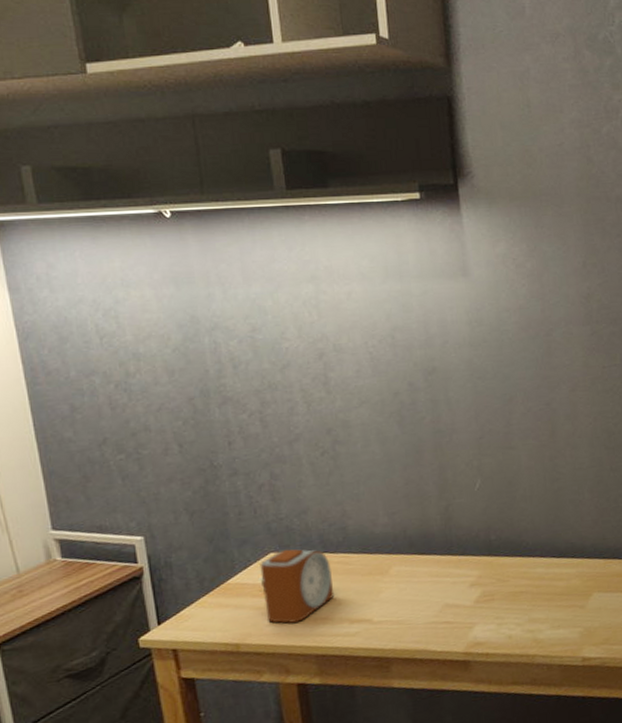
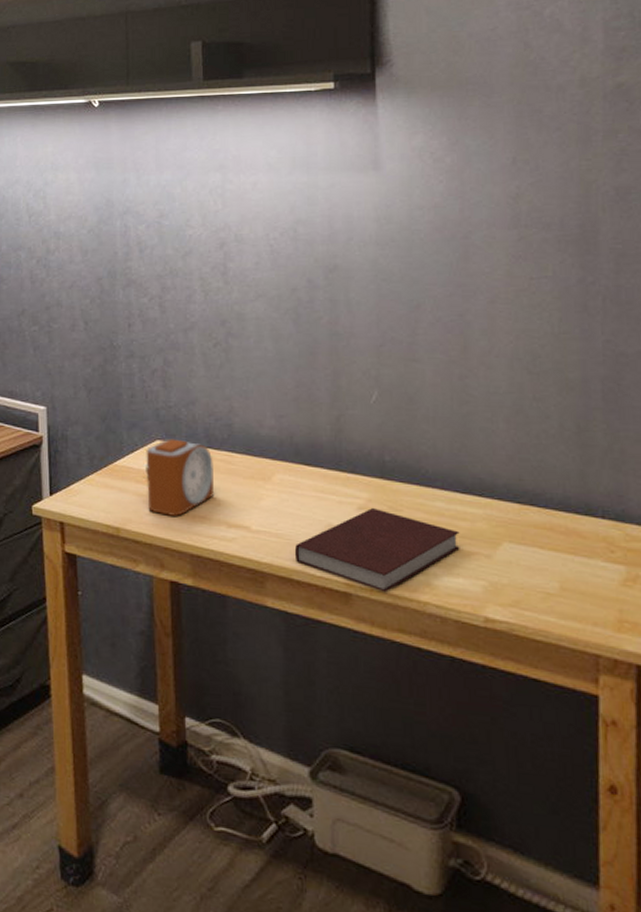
notebook: none [415,583,559,654] -> present [294,508,460,593]

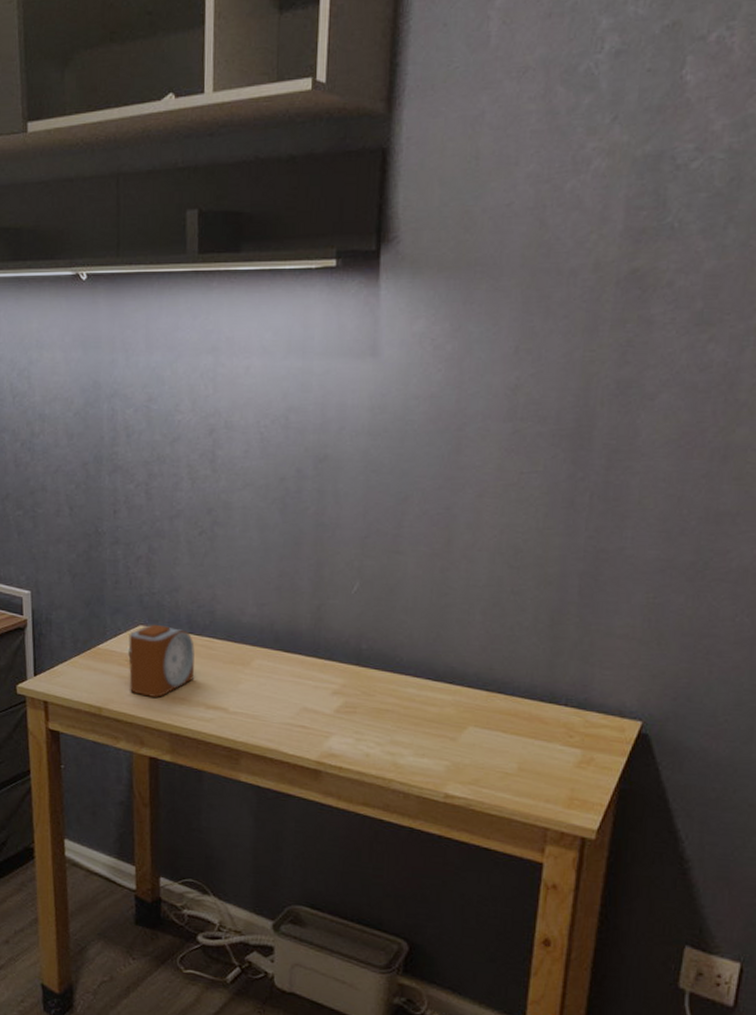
notebook: present [294,508,460,593] -> none [269,693,428,770]

